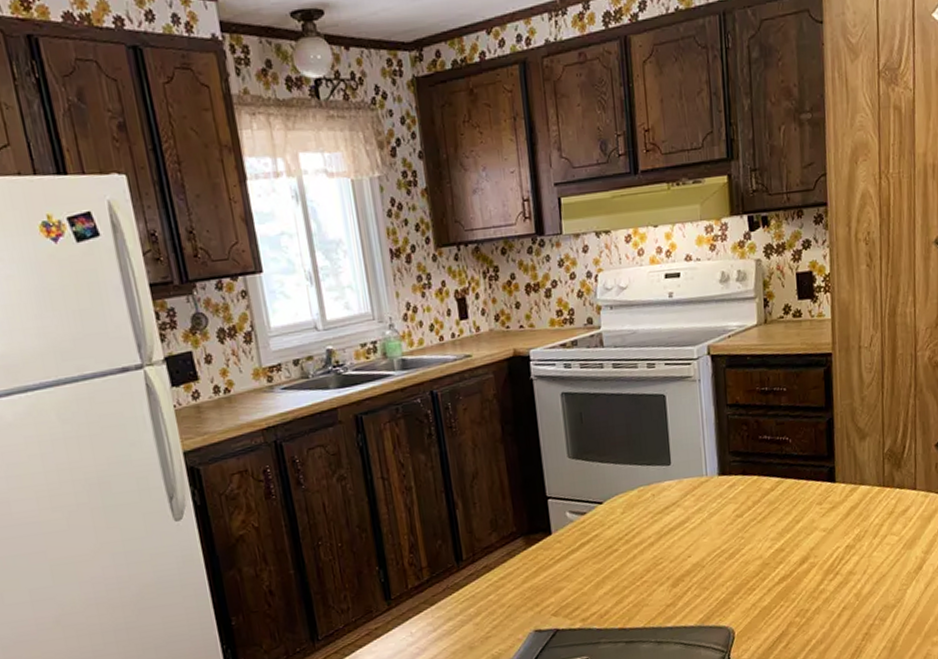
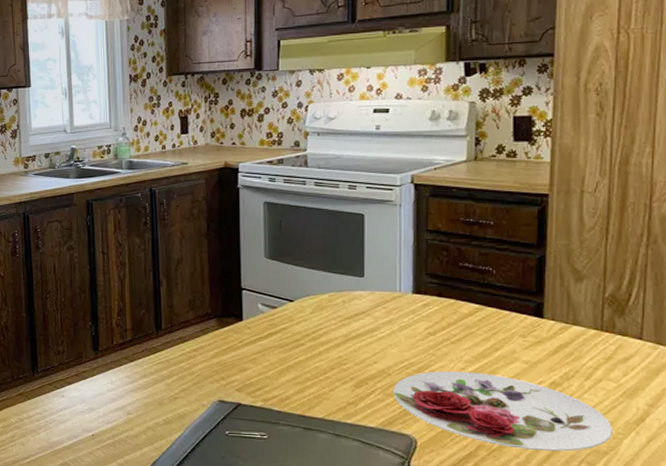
plate: none [708,548,898,619] -> present [393,371,613,452]

